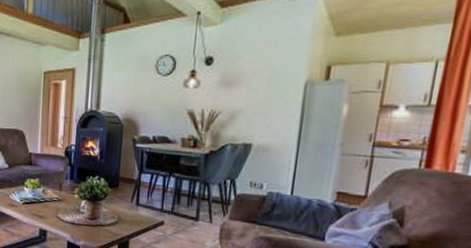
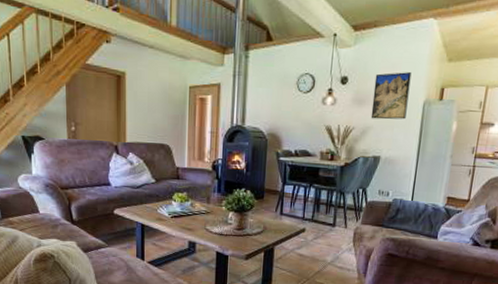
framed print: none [240,49,290,103] -> present [370,72,412,120]

